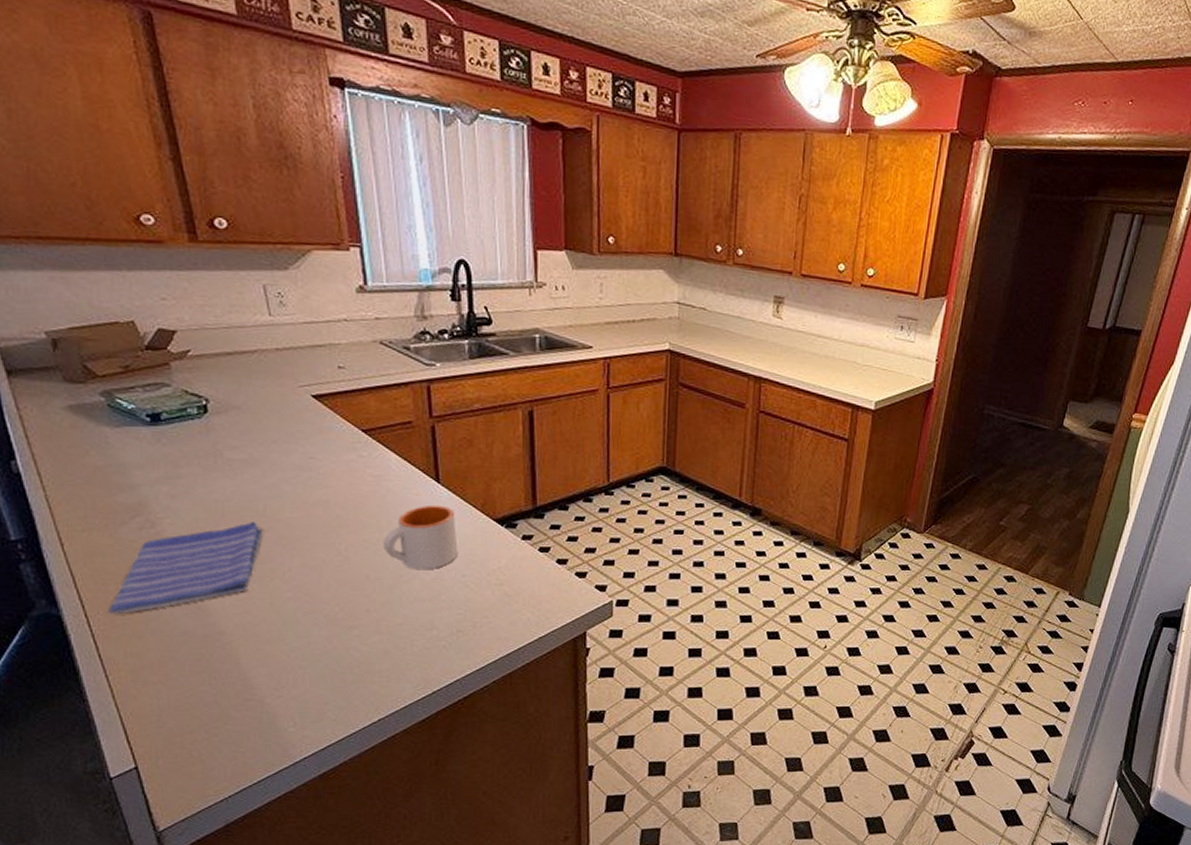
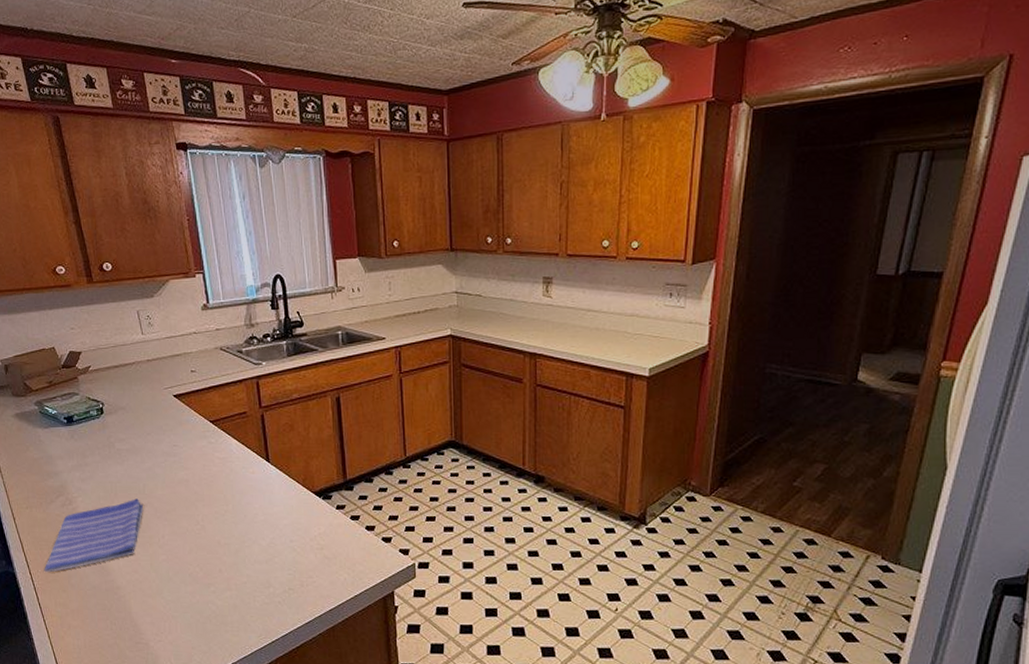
mug: present [383,504,458,571] -> none [229,481,286,537]

